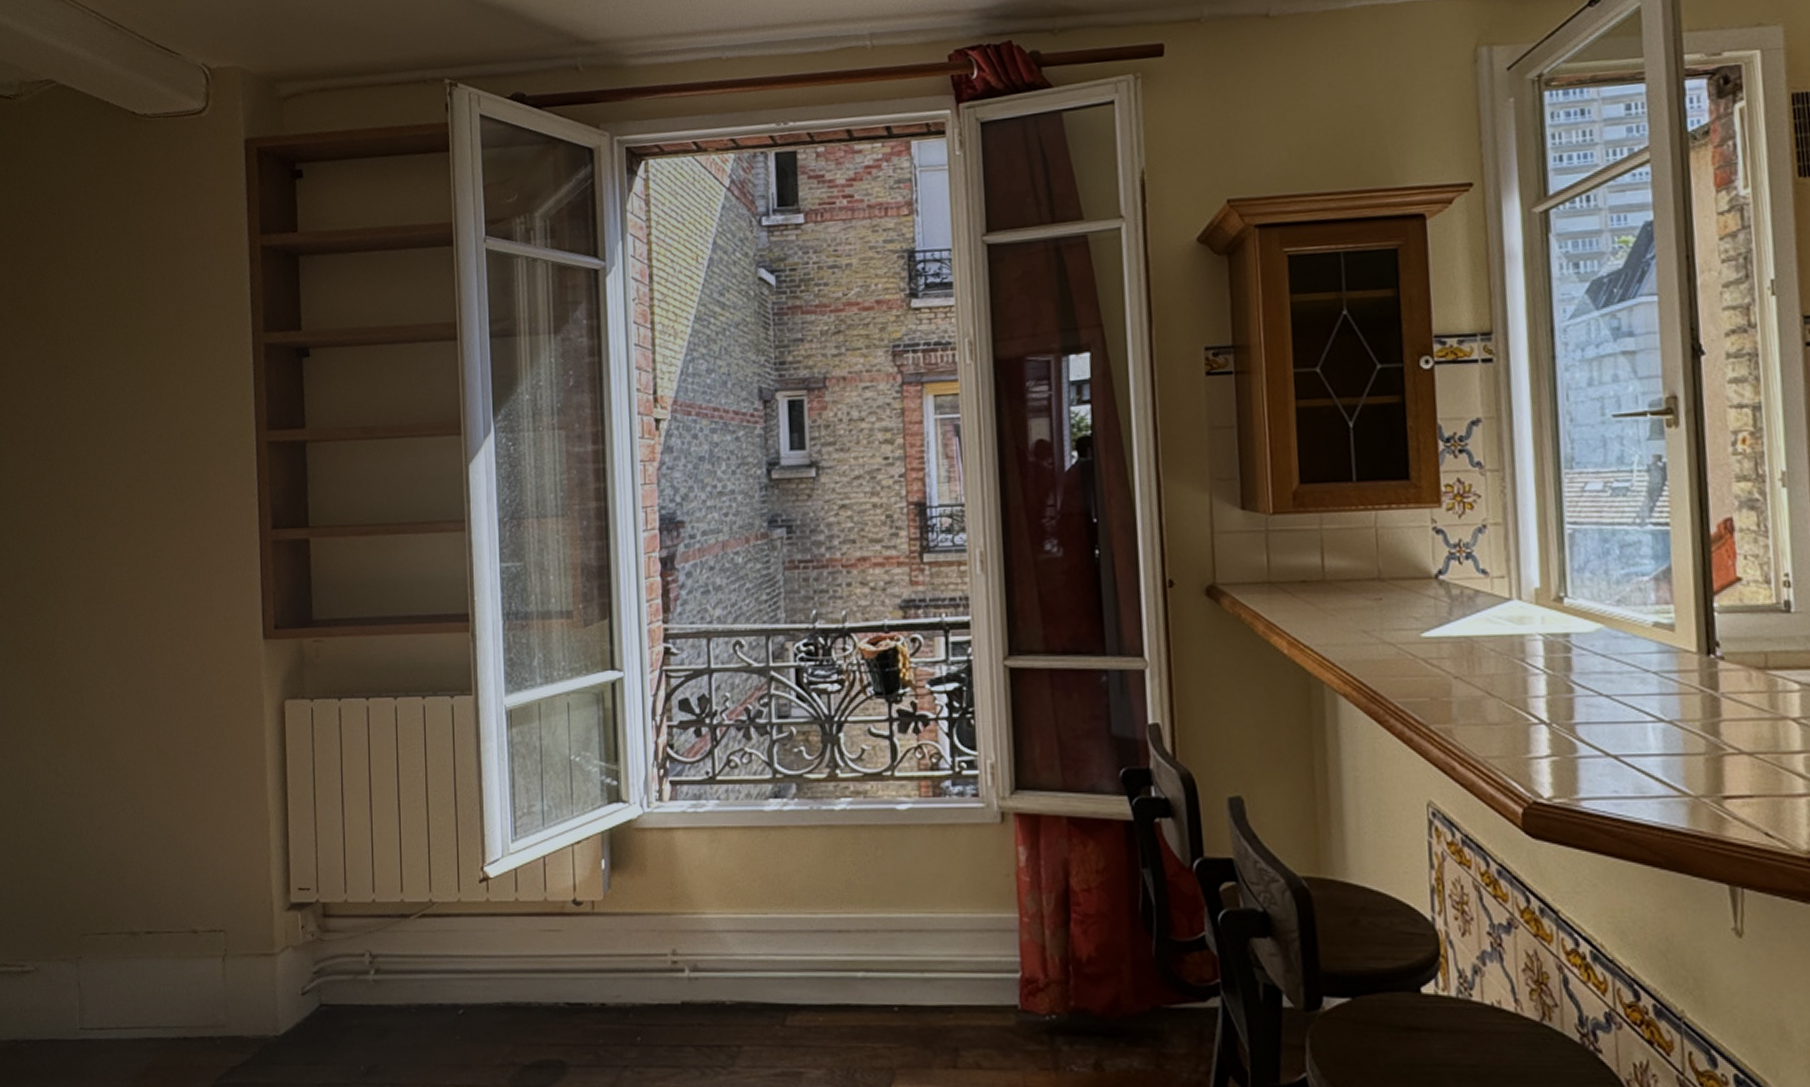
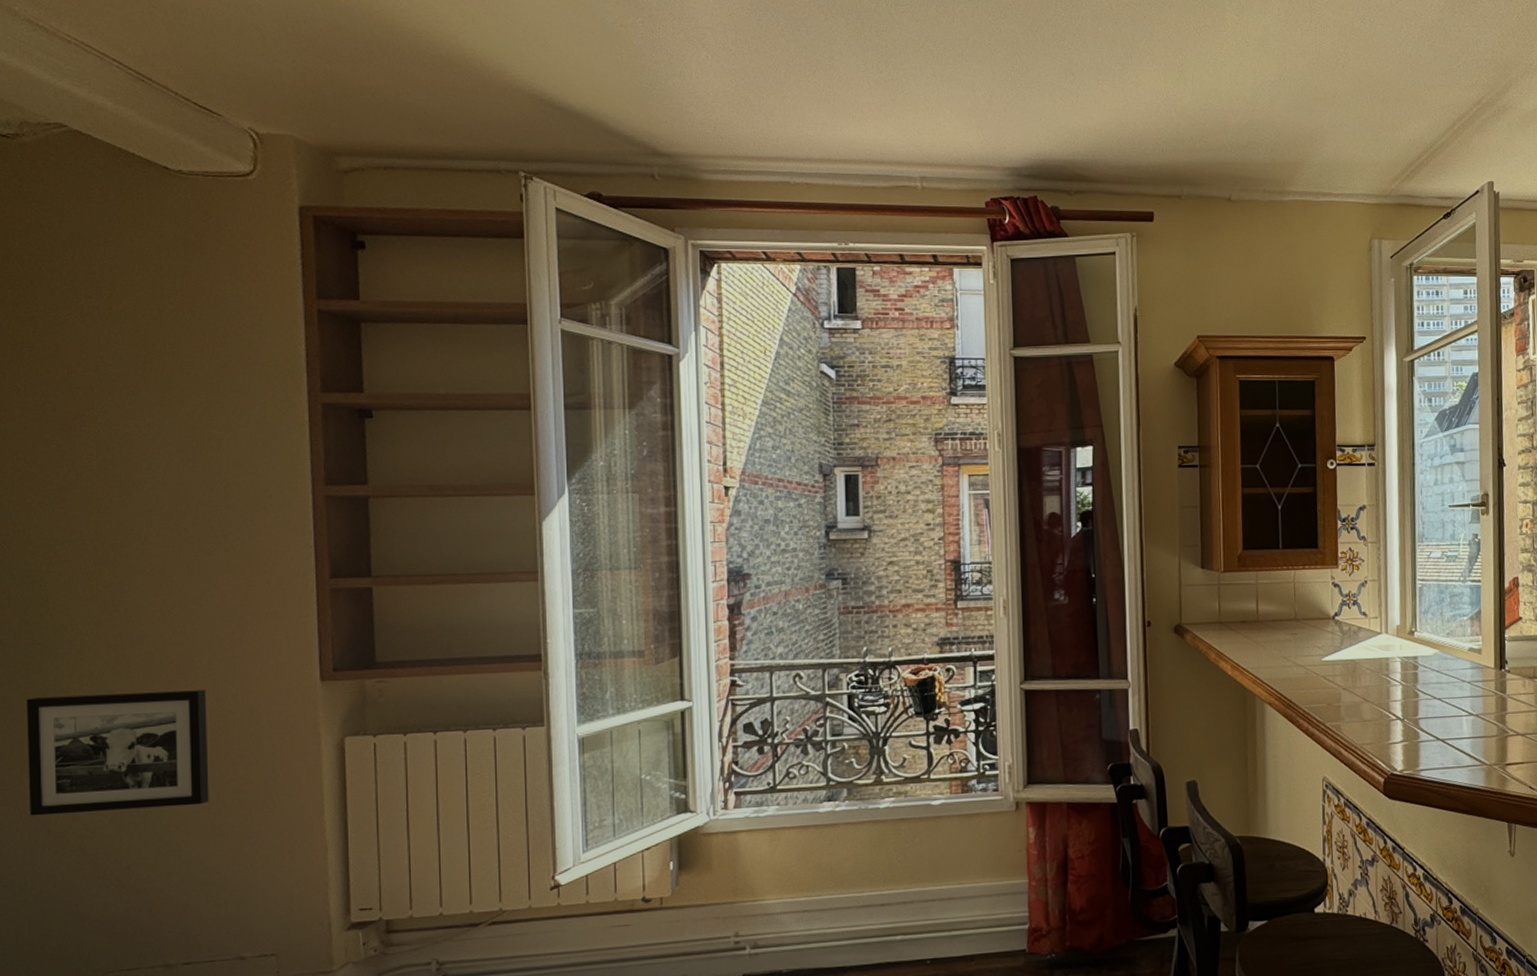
picture frame: none [20,646,167,770] -> present [26,690,209,816]

